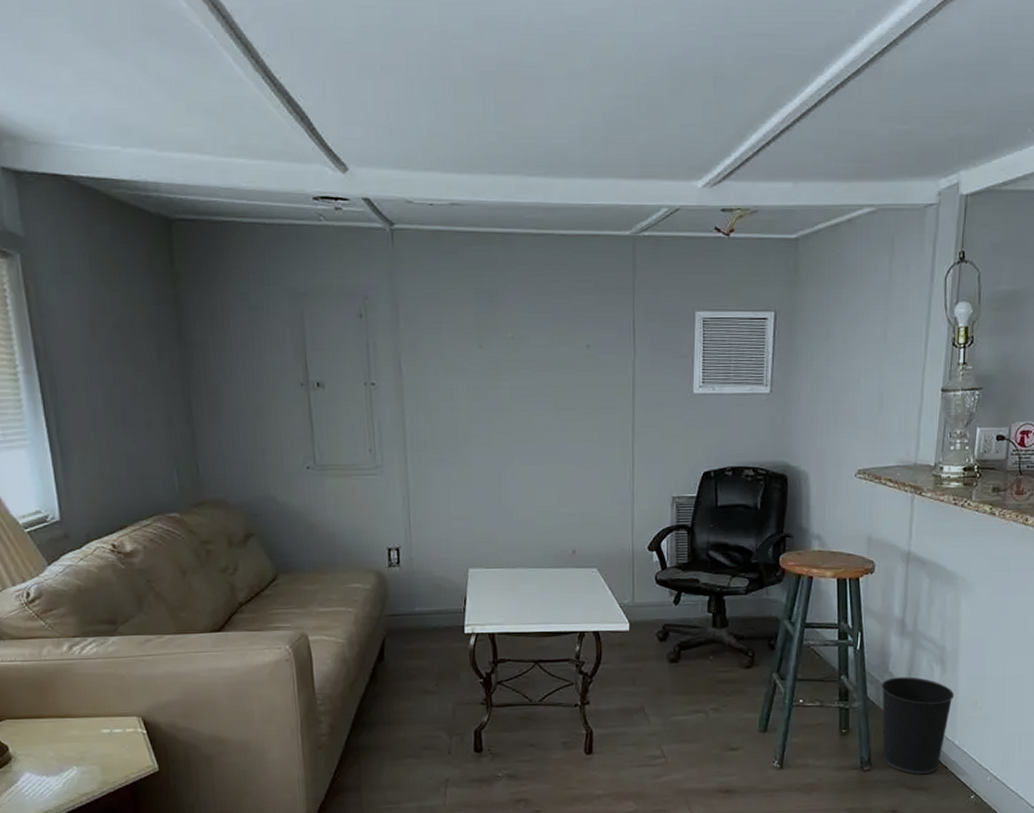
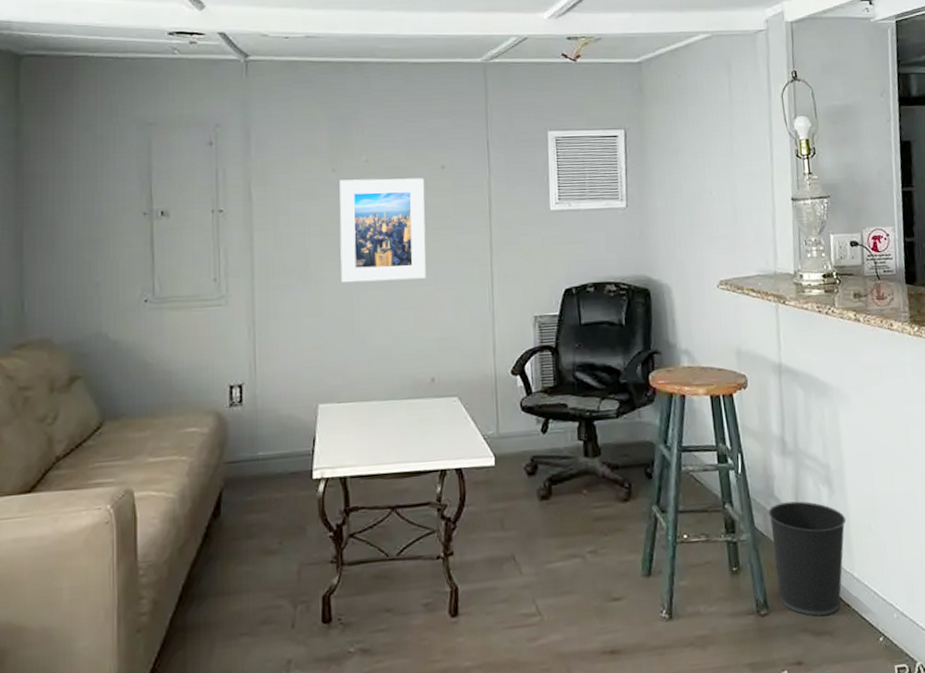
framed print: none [486,356,570,458] -> present [339,178,426,283]

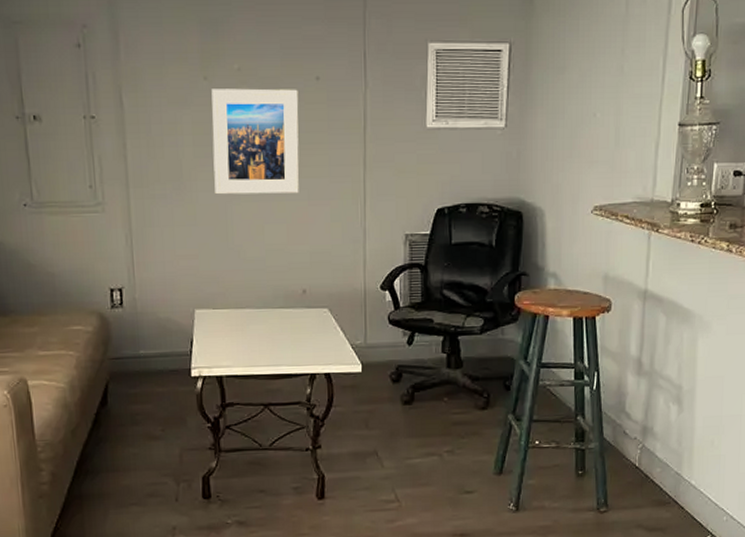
wastebasket: present [768,501,847,616] -> none [617,416,691,515]

